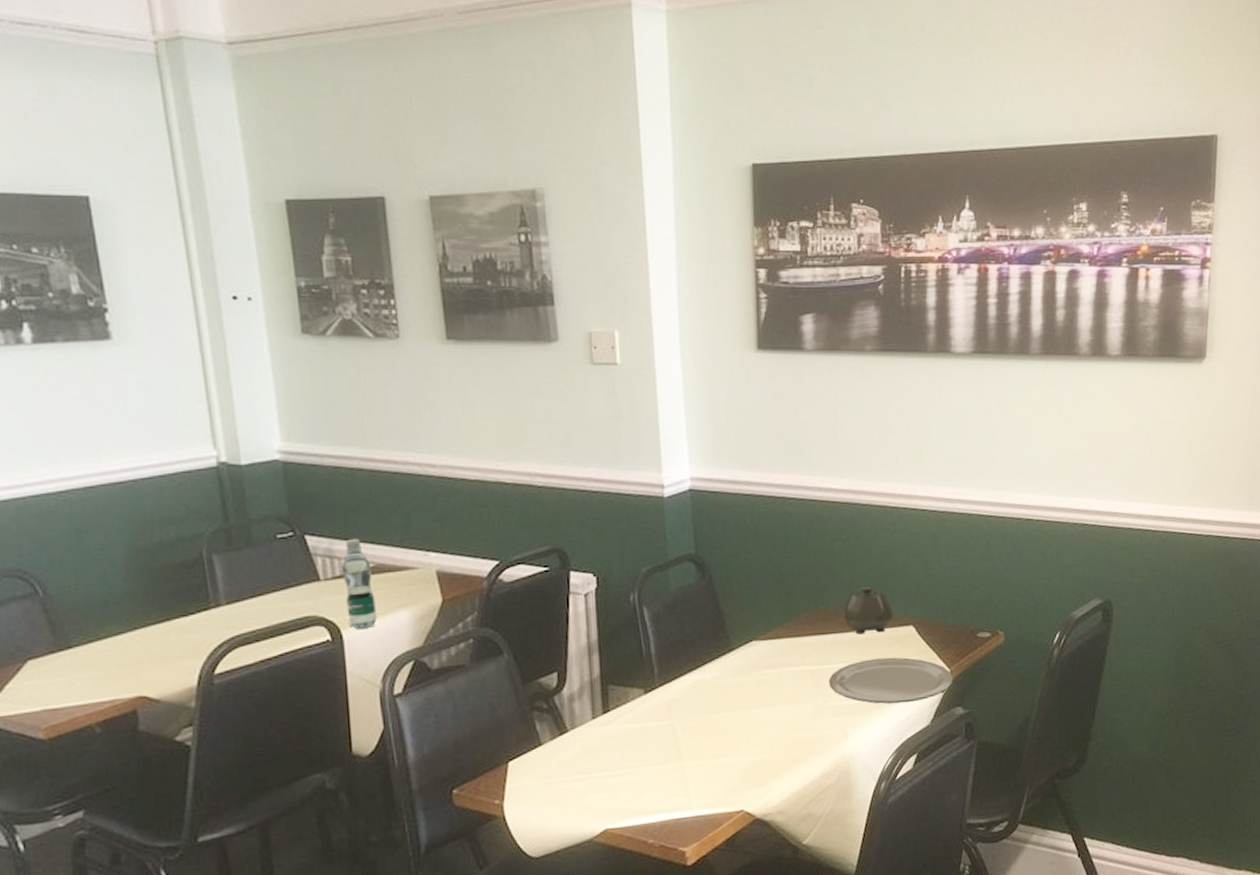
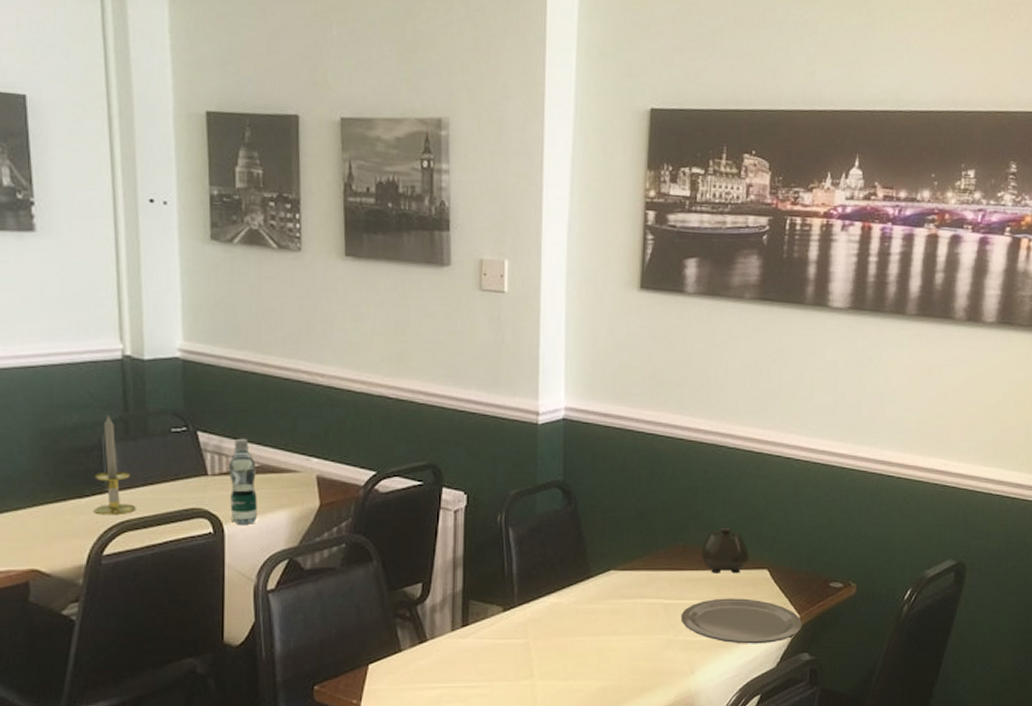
candle: none [198,525,246,633] -> present [94,414,136,516]

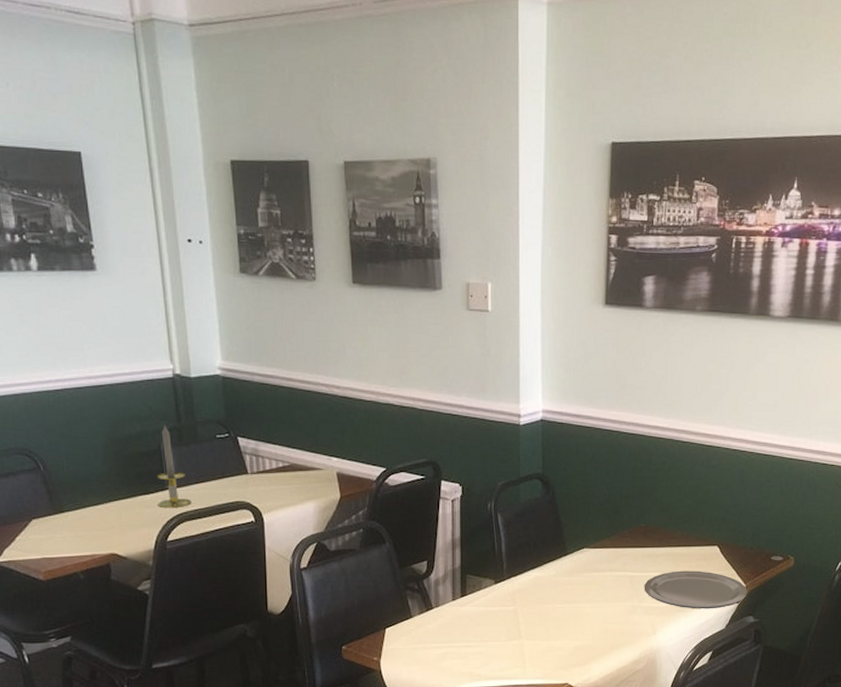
bottle: present [229,438,257,524] -> none [265,442,289,514]
sugar bowl: present [699,527,749,574] -> none [659,510,702,550]

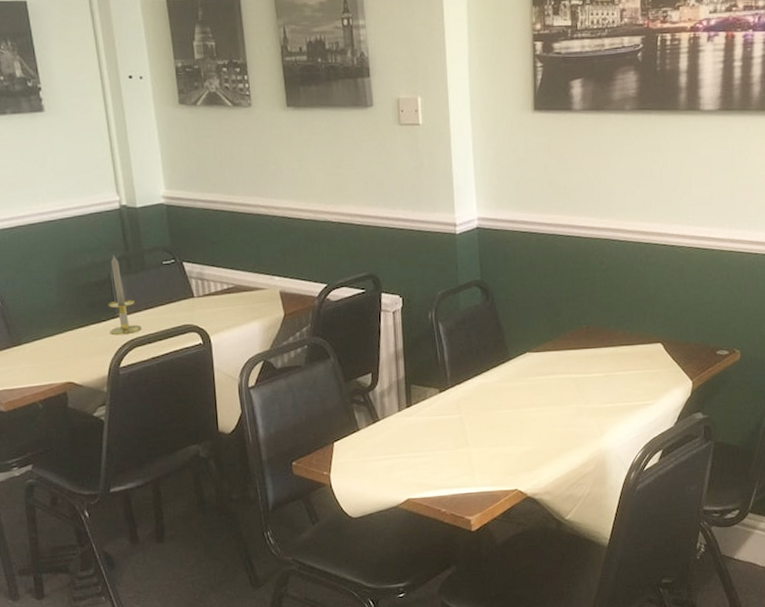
plate: present [644,571,748,609] -> none [589,369,695,408]

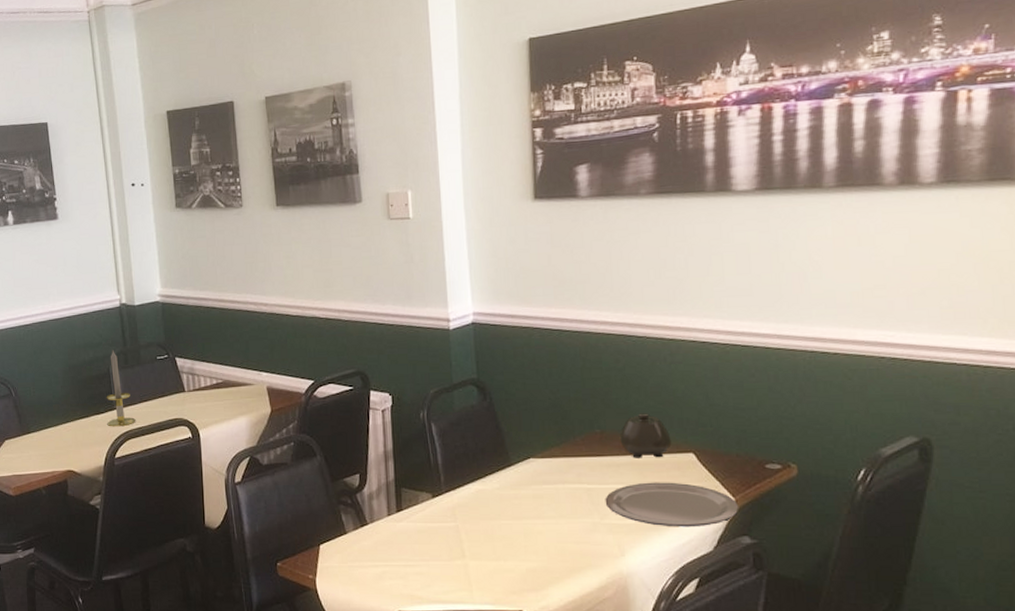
plate: none [589,369,695,408] -> present [605,482,739,527]
sugar bowl: none [601,309,644,350] -> present [618,413,672,458]

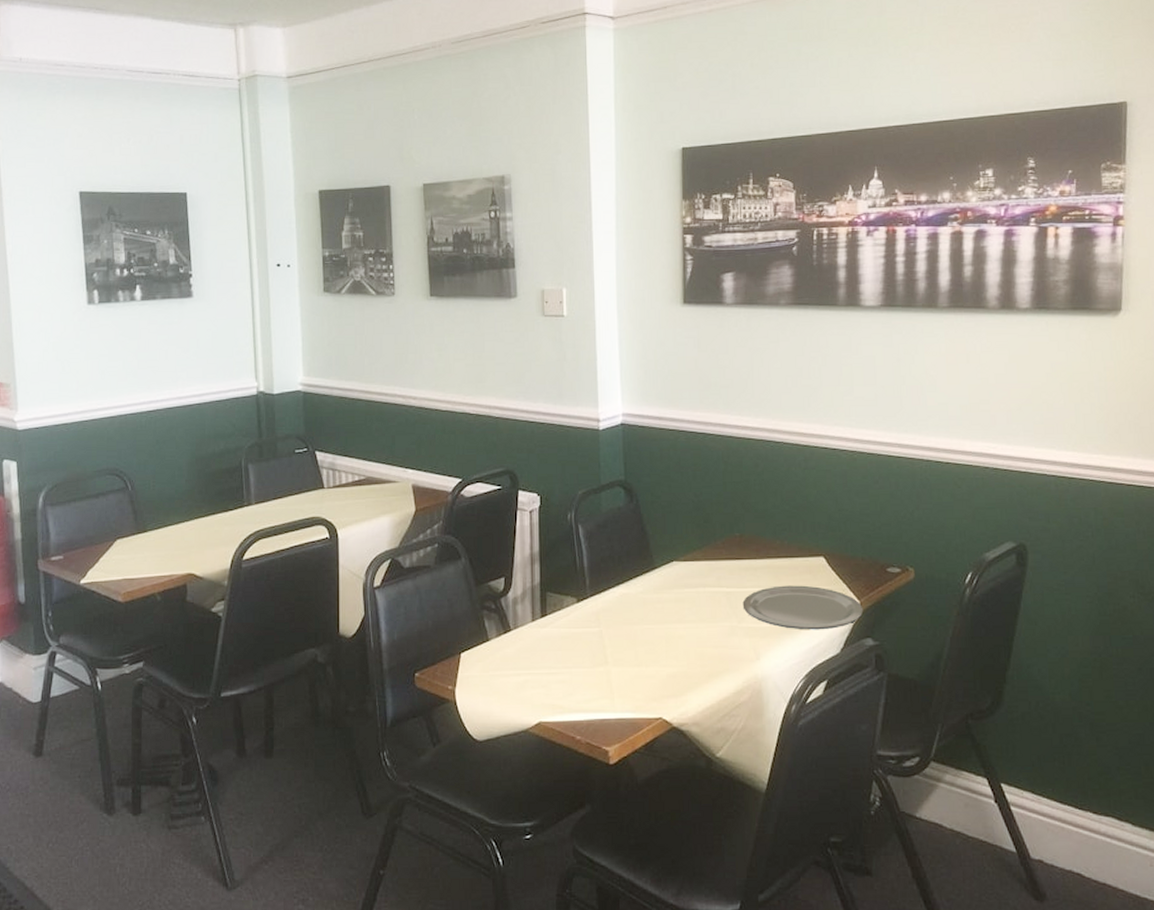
candle: present [106,349,136,427] -> none [236,440,268,526]
sugar bowl: present [618,413,672,458] -> none [756,517,804,562]

